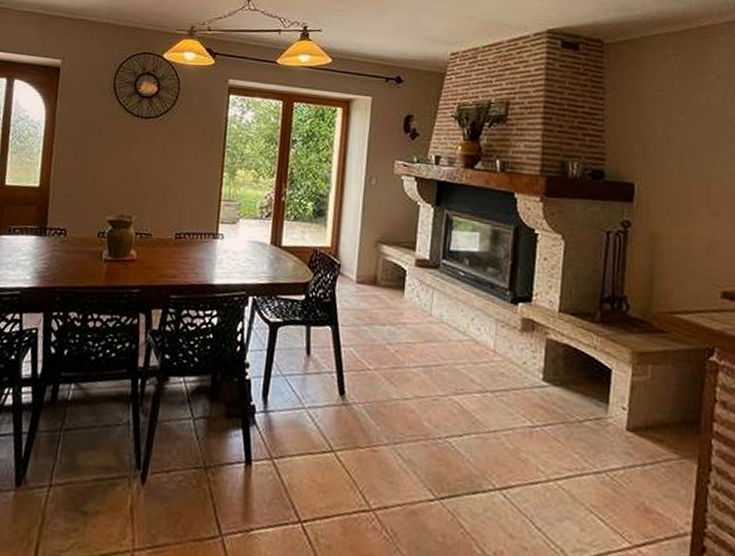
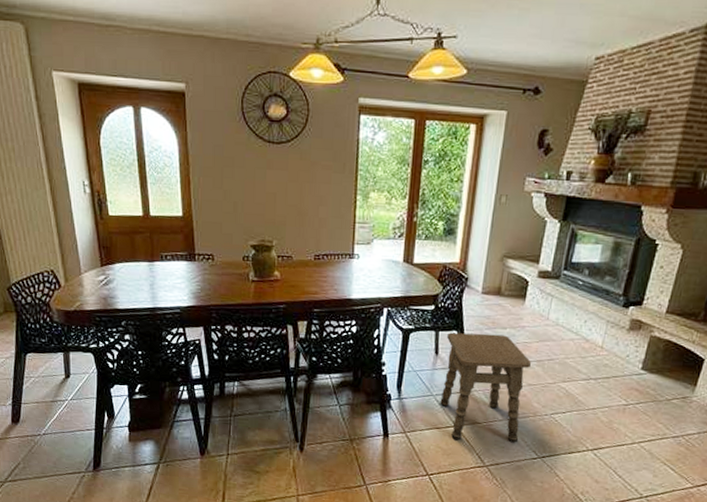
side table: none [313,328,416,477] -> present [440,332,531,443]

